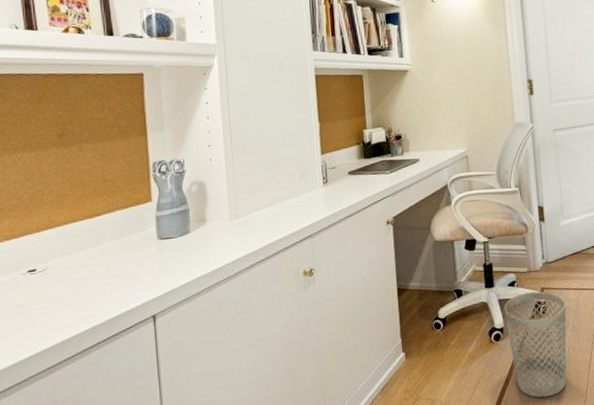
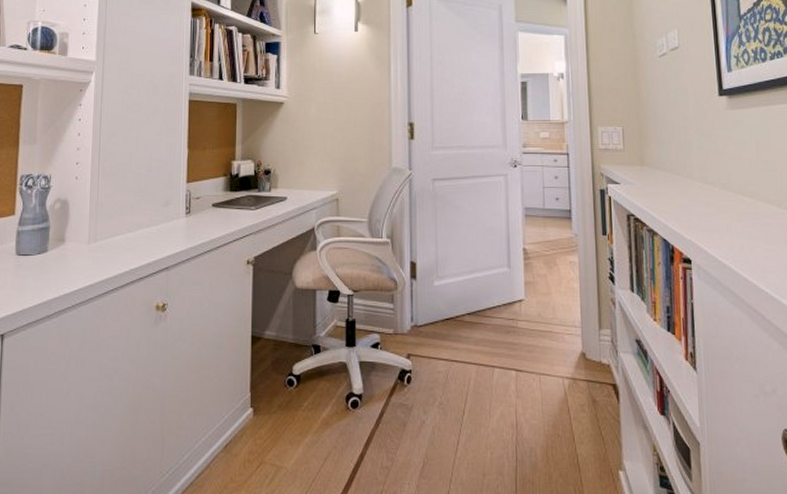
wastebasket: present [504,291,567,398] -> none [365,357,434,482]

